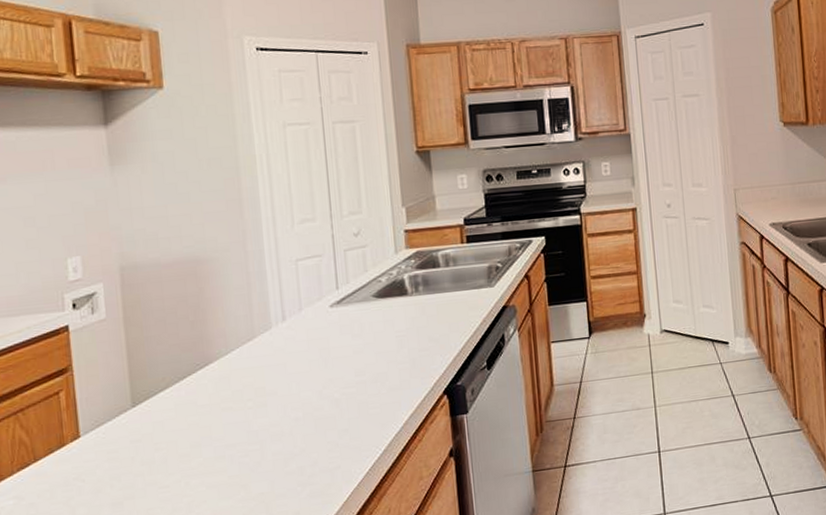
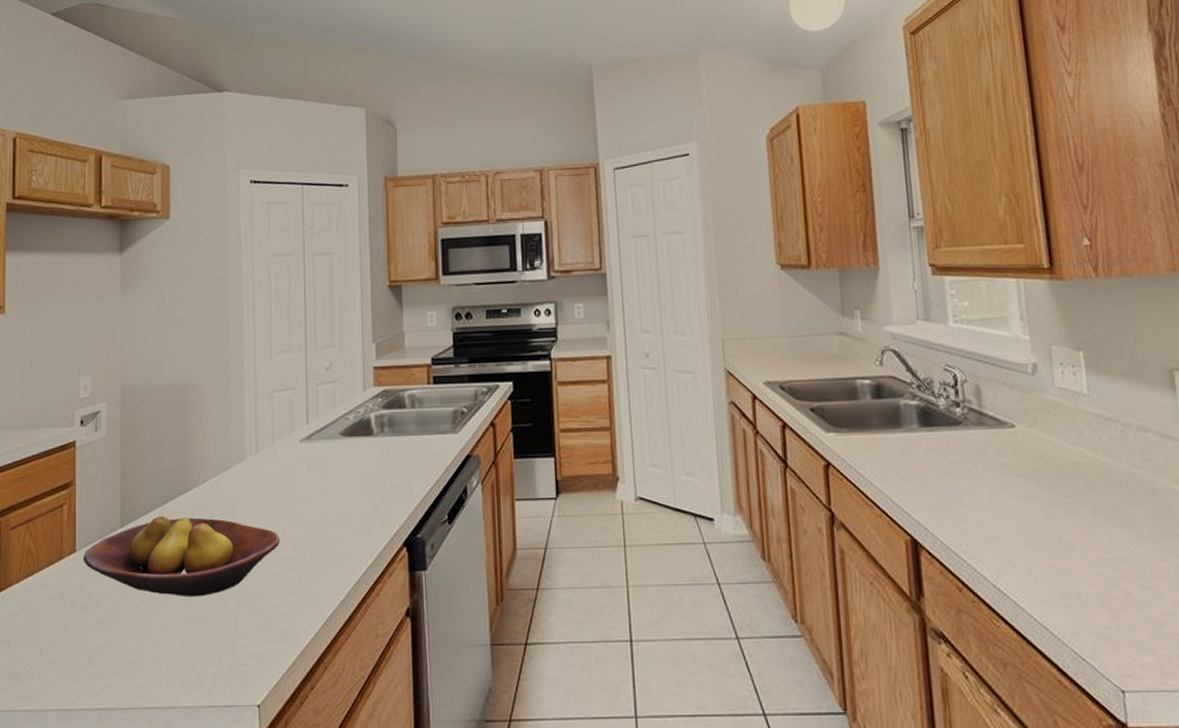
fruit bowl: none [89,388,315,468] -> present [83,516,280,597]

